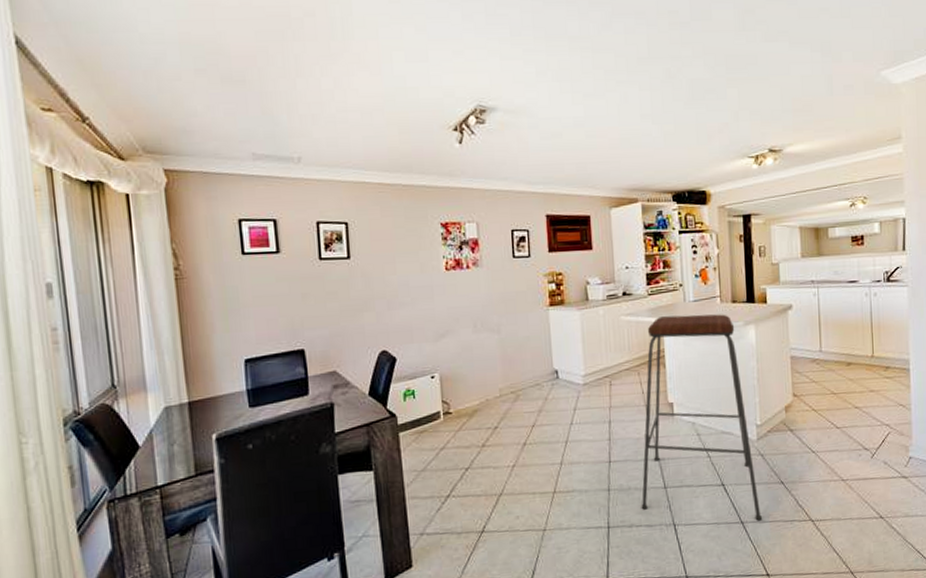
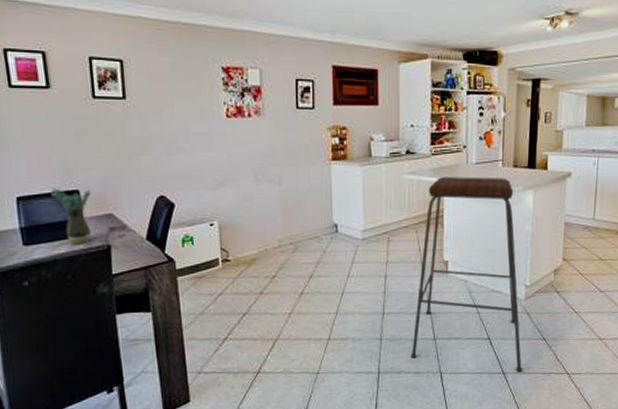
vase: none [277,348,316,405] -> present [50,188,92,245]

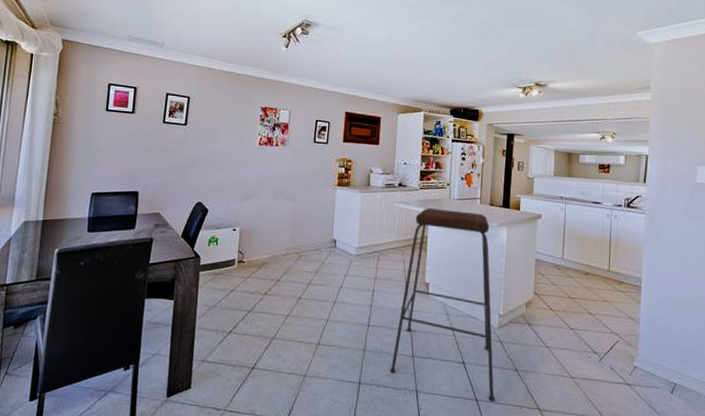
vase: present [50,188,92,245] -> none [117,188,147,236]

